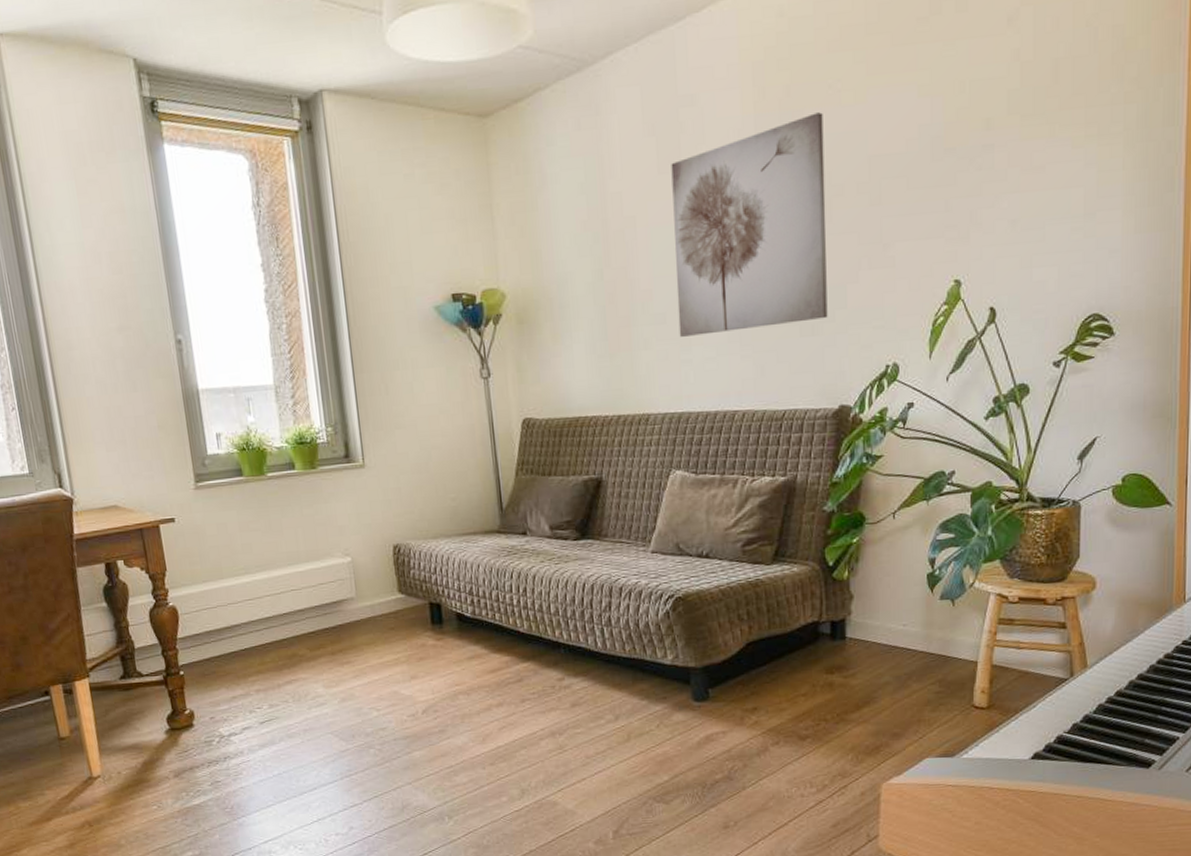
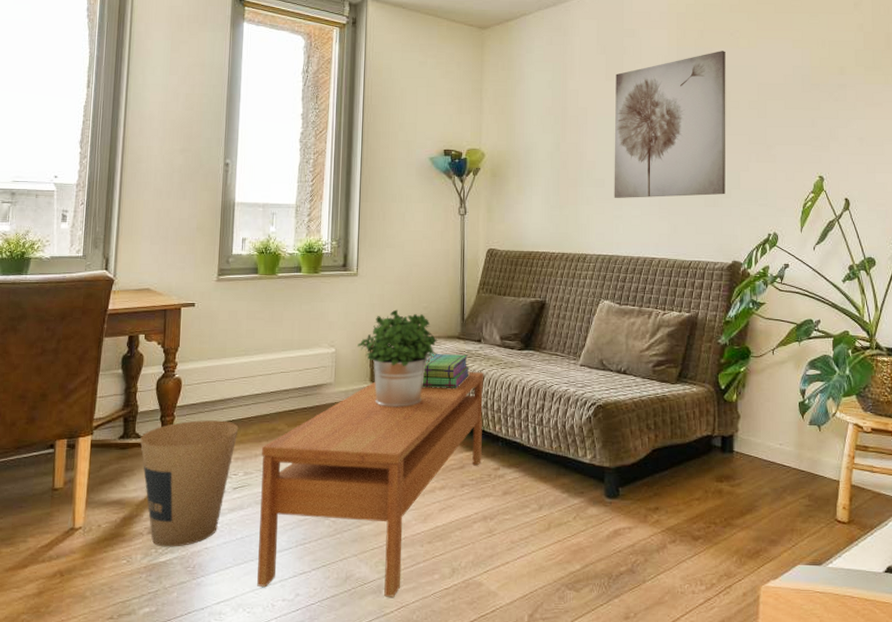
trash can: none [143,650,254,790] -> present [140,420,239,547]
coffee table: none [284,570,542,824] -> present [257,372,485,597]
potted plant: none [377,504,474,620] -> present [357,309,438,408]
stack of books: none [460,551,517,594] -> present [422,353,470,388]

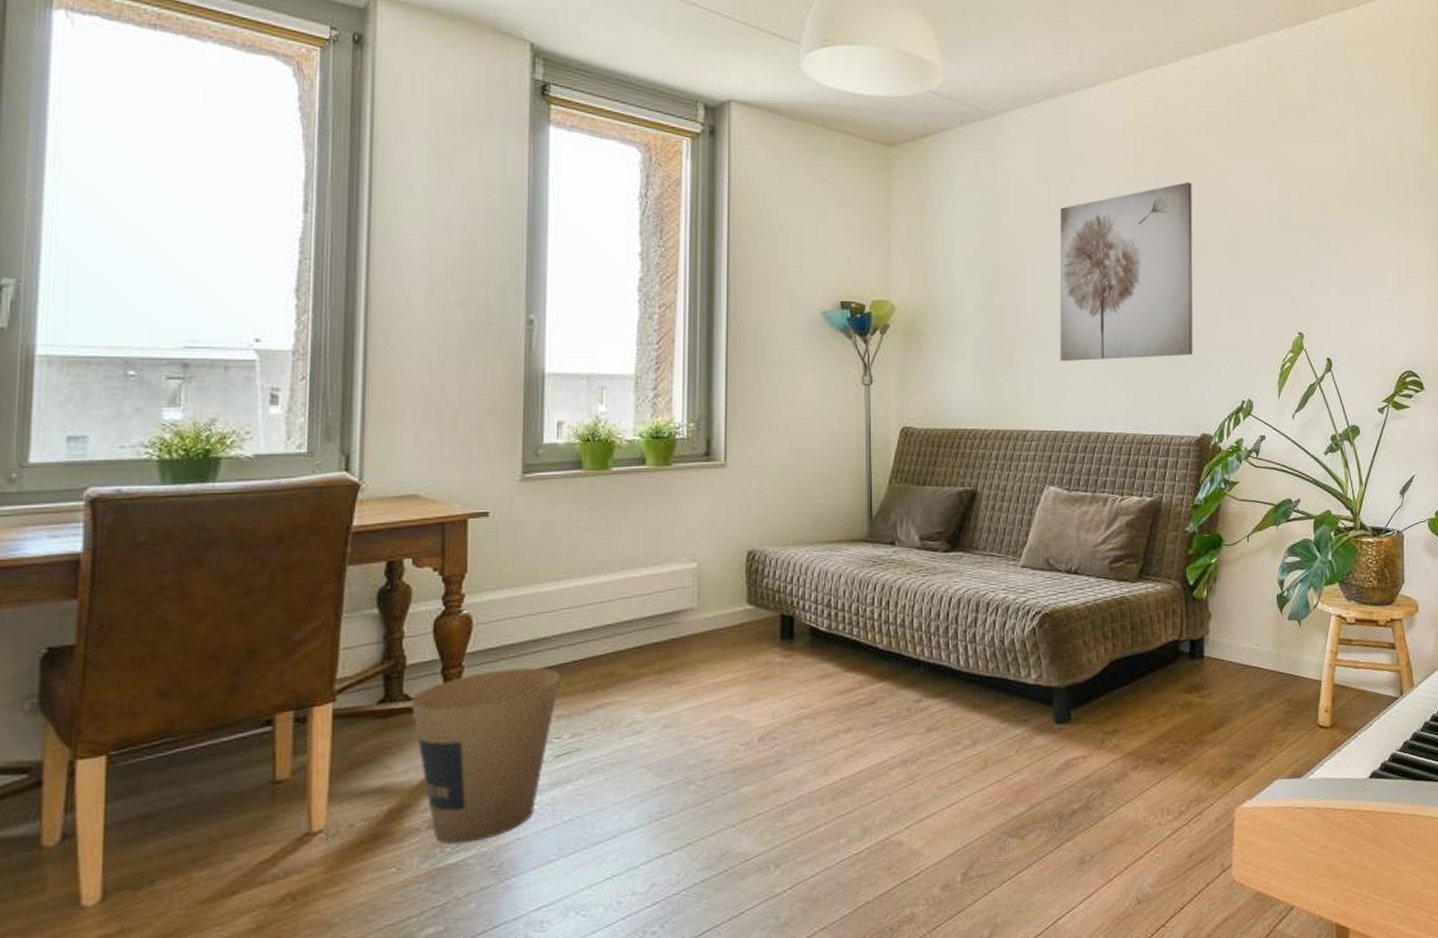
coffee table: present [257,372,485,597] -> none [595,582,900,881]
potted plant: present [357,309,438,408] -> none [728,508,838,635]
stack of books: present [422,353,470,388] -> none [818,561,881,606]

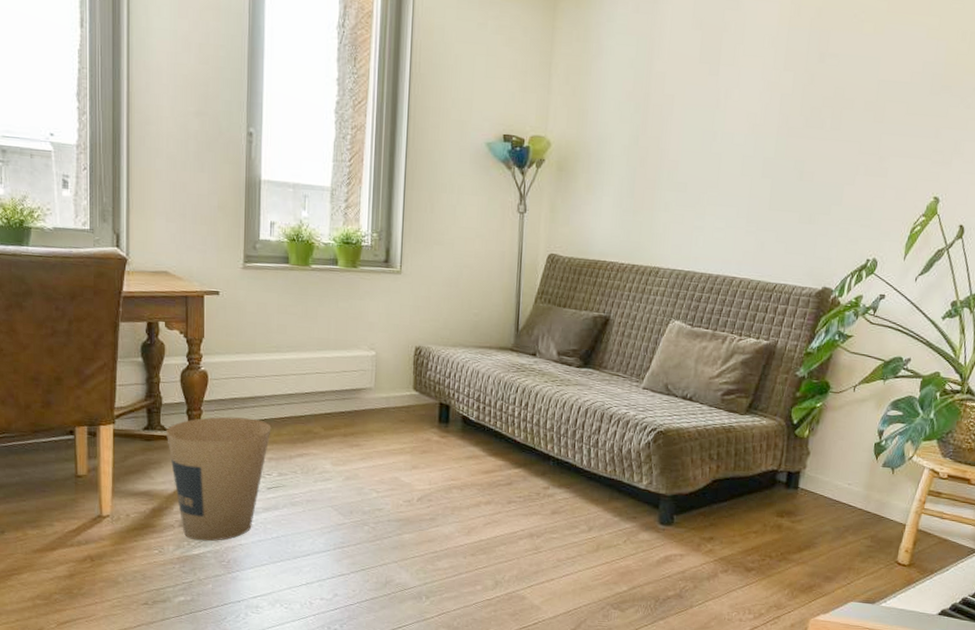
wall art: present [1059,182,1193,361] -> none [696,35,846,211]

